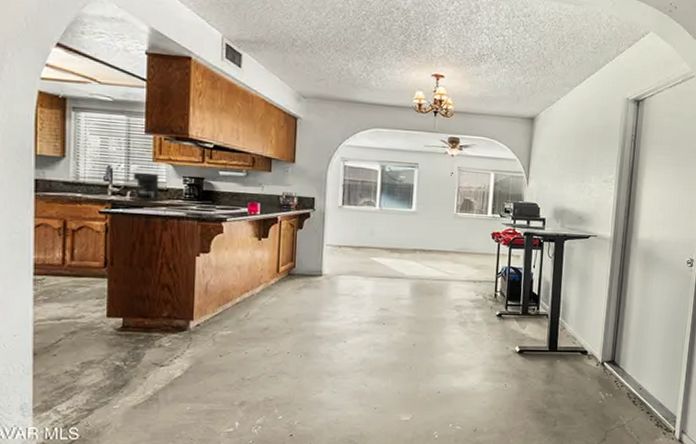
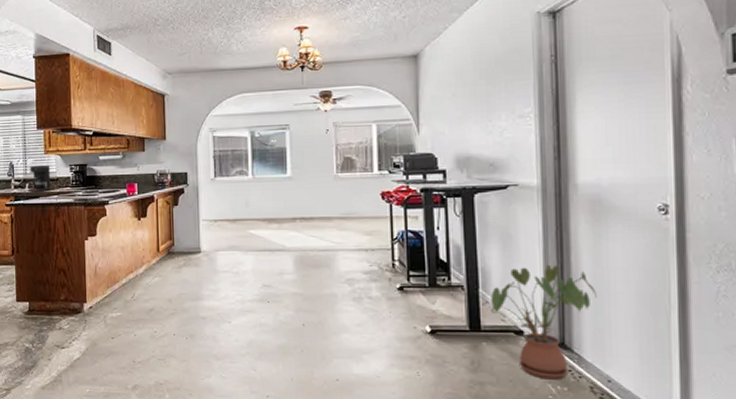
house plant: none [566,300,640,389] -> present [491,264,597,380]

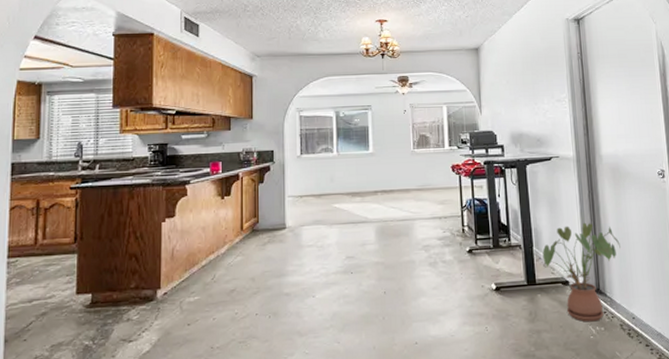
coffee maker: present [28,165,51,192] -> none [98,144,126,174]

